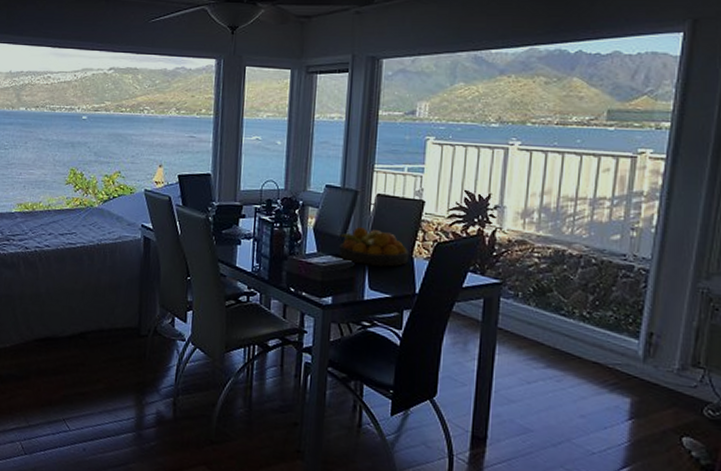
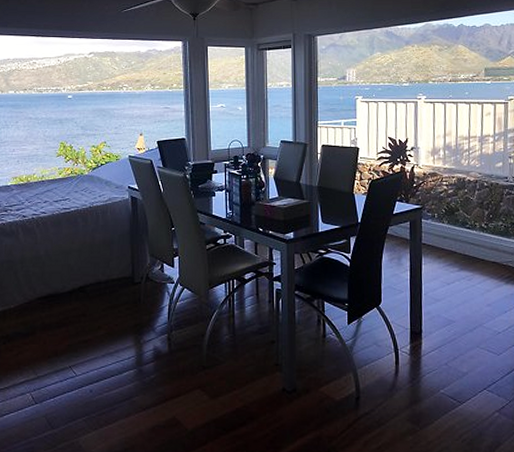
fruit bowl: present [338,227,409,267] -> none [294,173,350,203]

